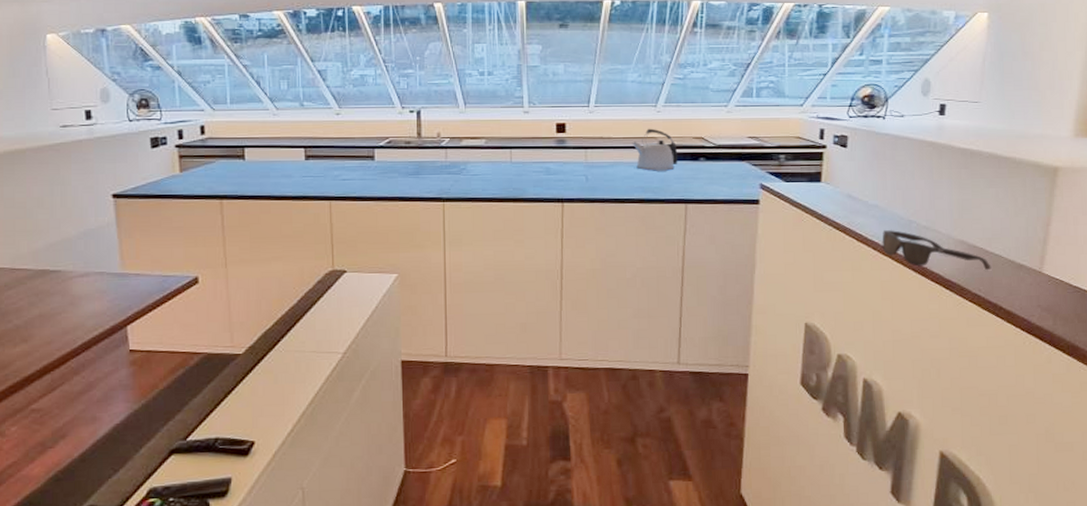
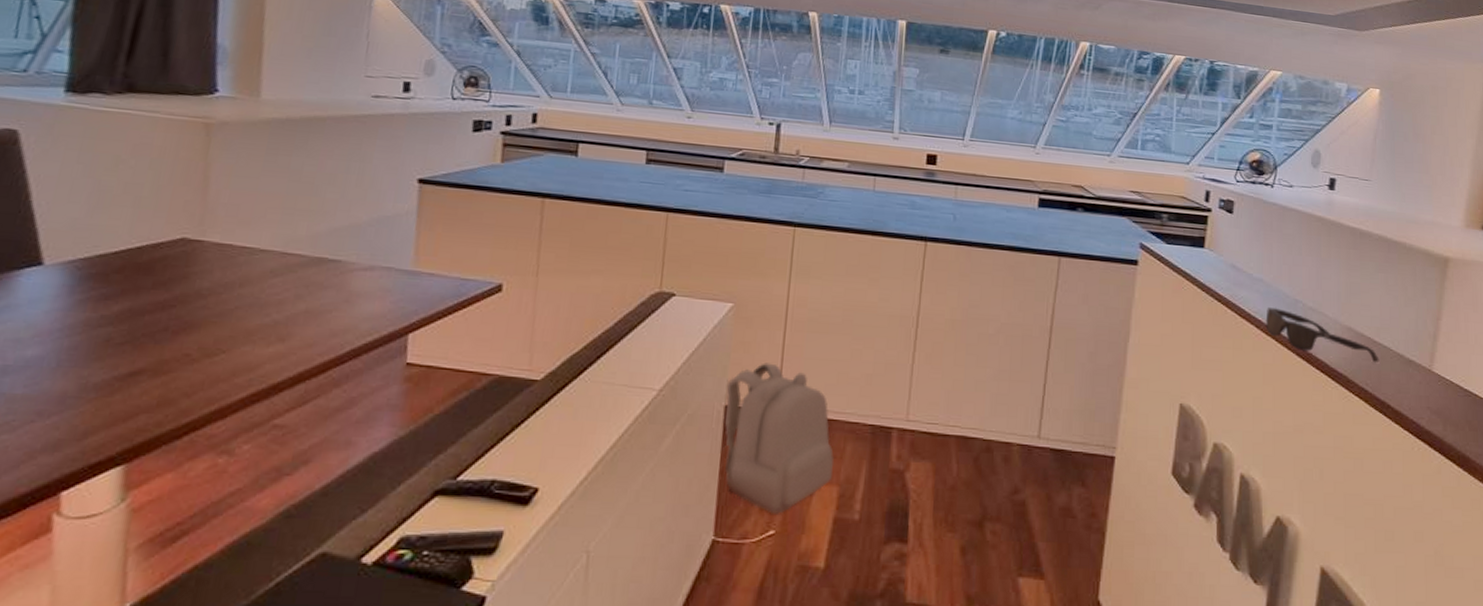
backpack: none [400,321,501,446] -> present [724,363,835,514]
kettle: present [632,128,678,172] -> none [1006,170,1055,220]

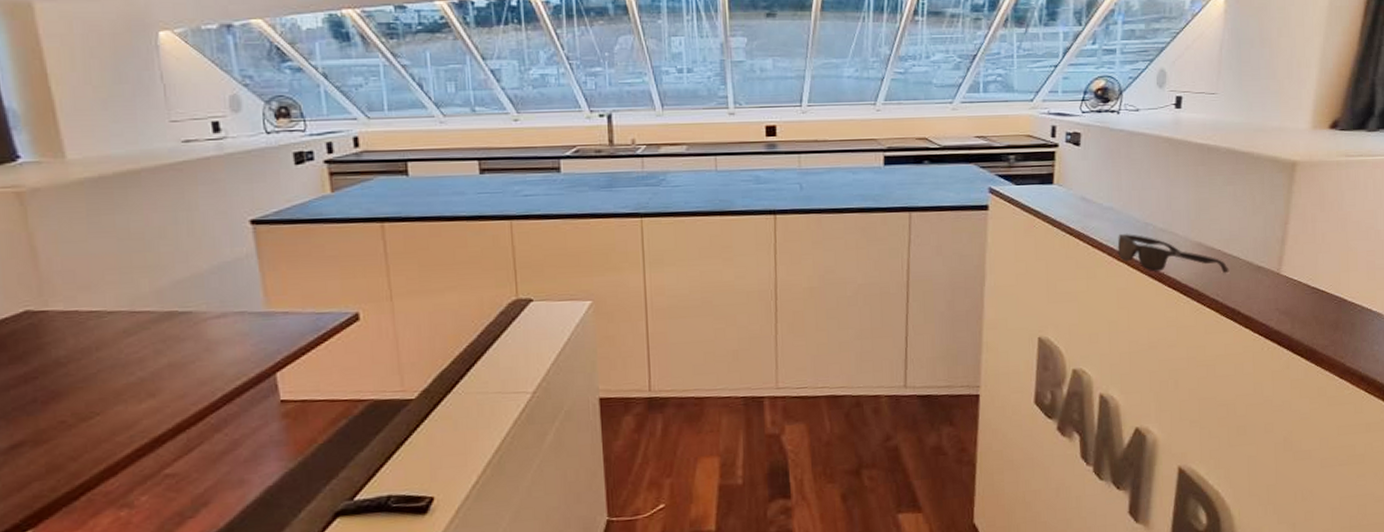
backpack: present [724,363,835,514] -> none [597,352,712,490]

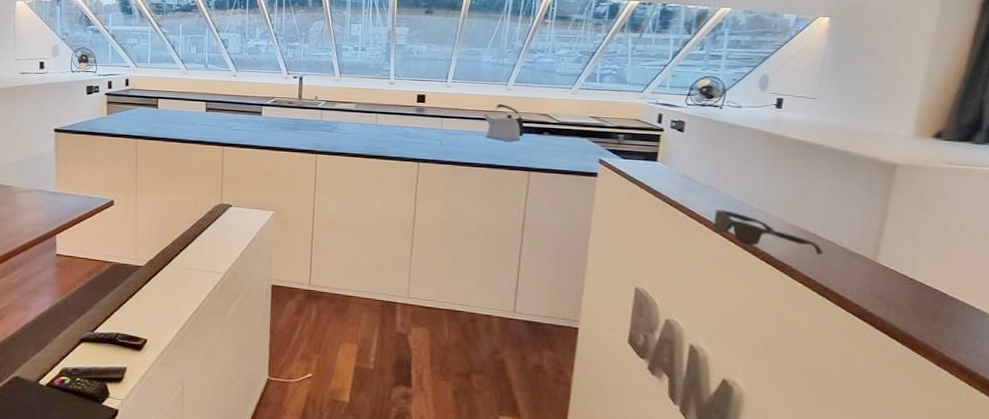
kettle: none [849,129,901,178] -> present [483,103,524,143]

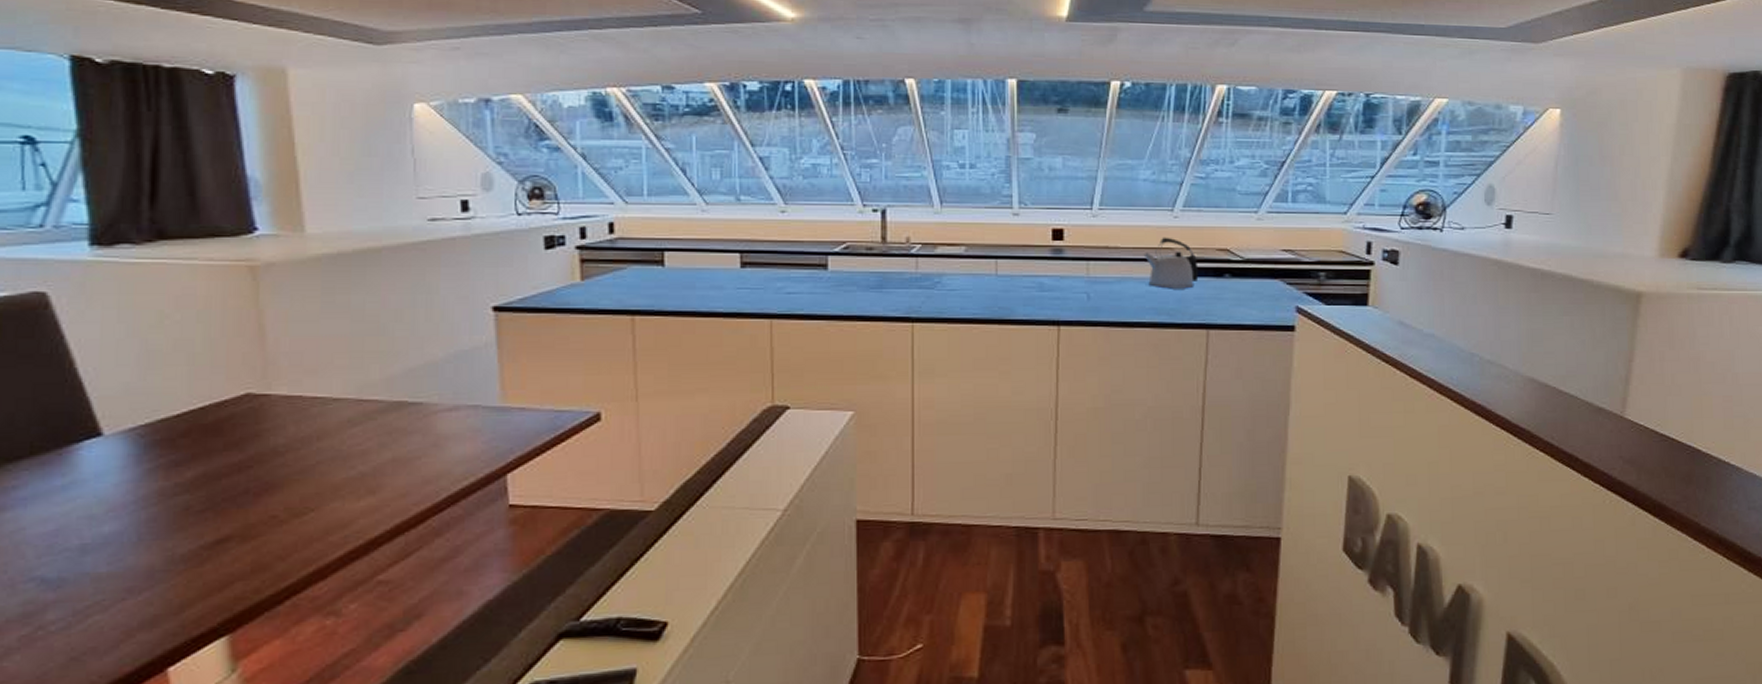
sunglasses: present [714,209,824,256] -> none [1439,363,1566,415]

